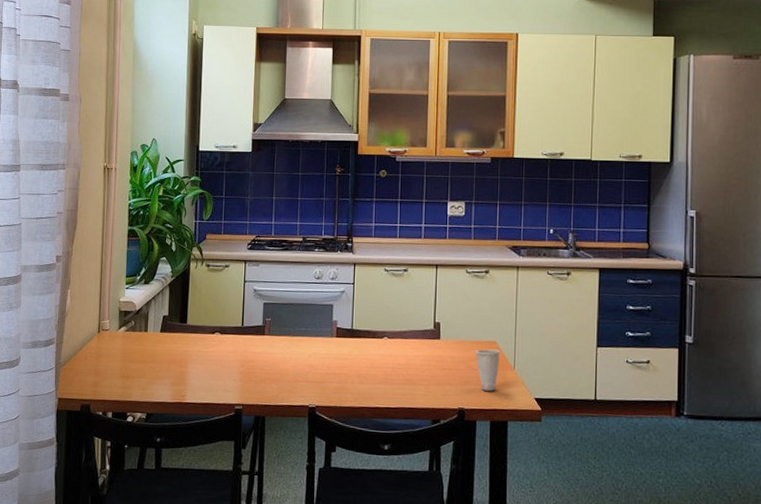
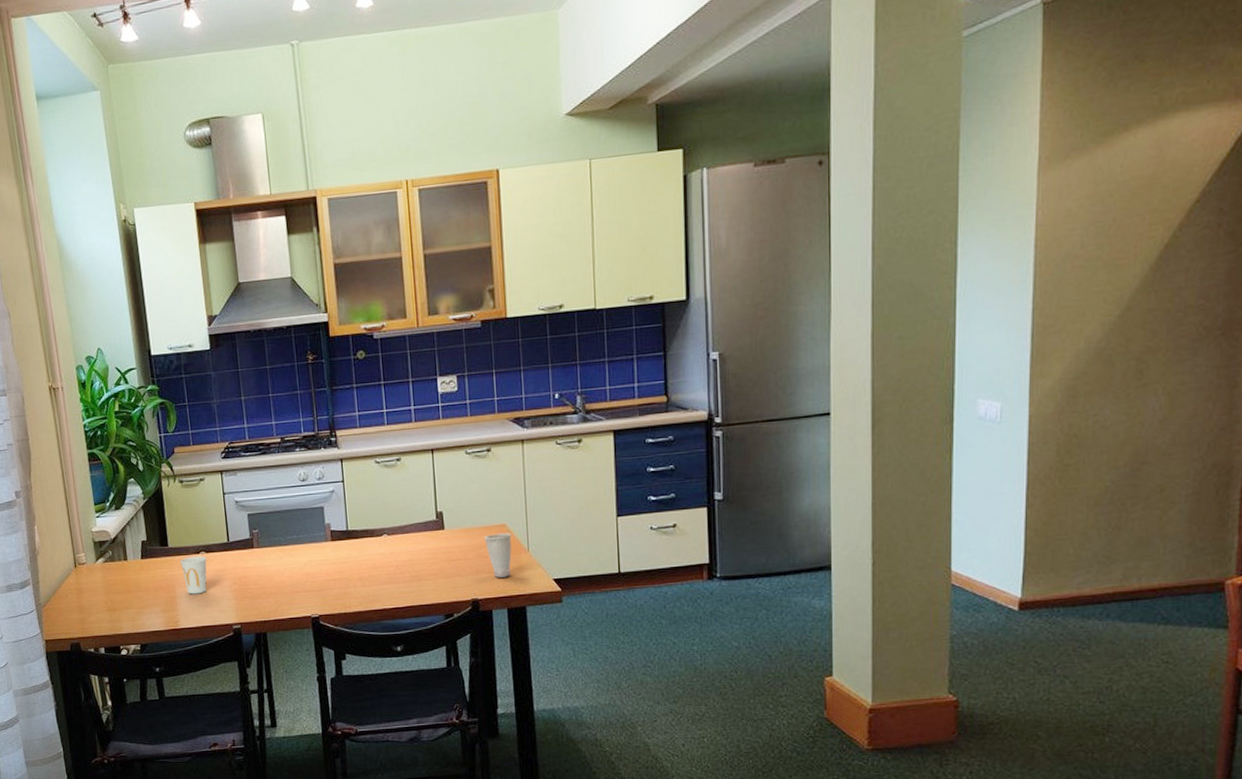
cup: none [195,335,221,372] -> present [180,555,208,595]

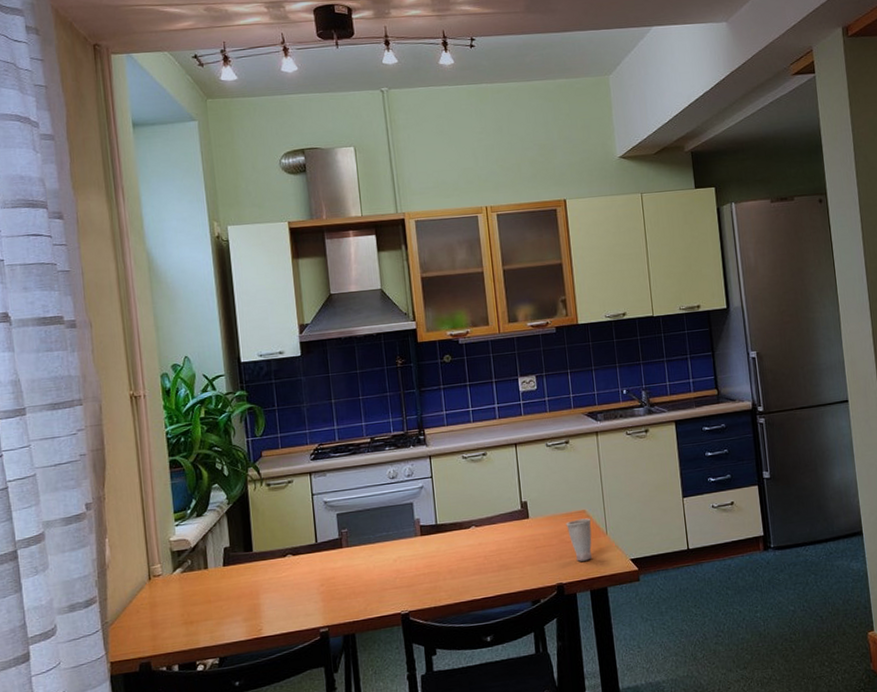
cup: present [180,555,208,595] -> none [265,559,294,600]

